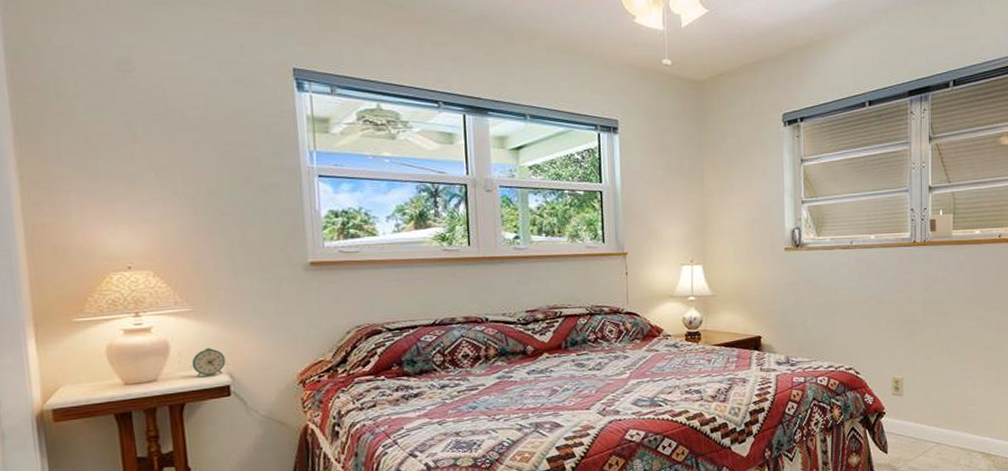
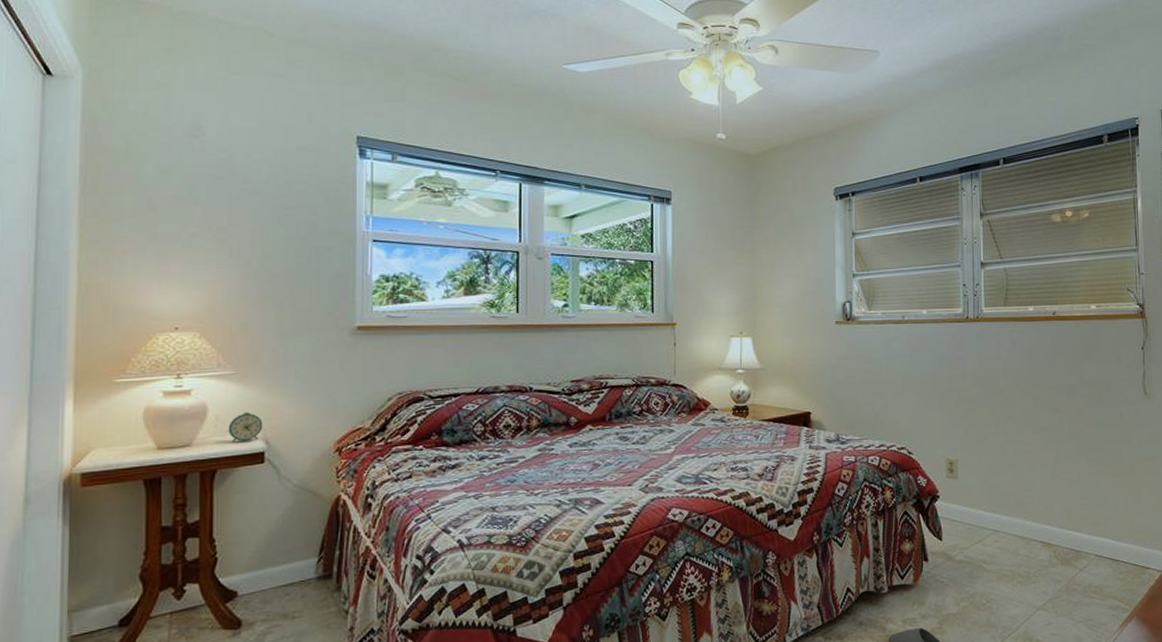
candle: present [929,210,954,239] -> none [982,286,1007,315]

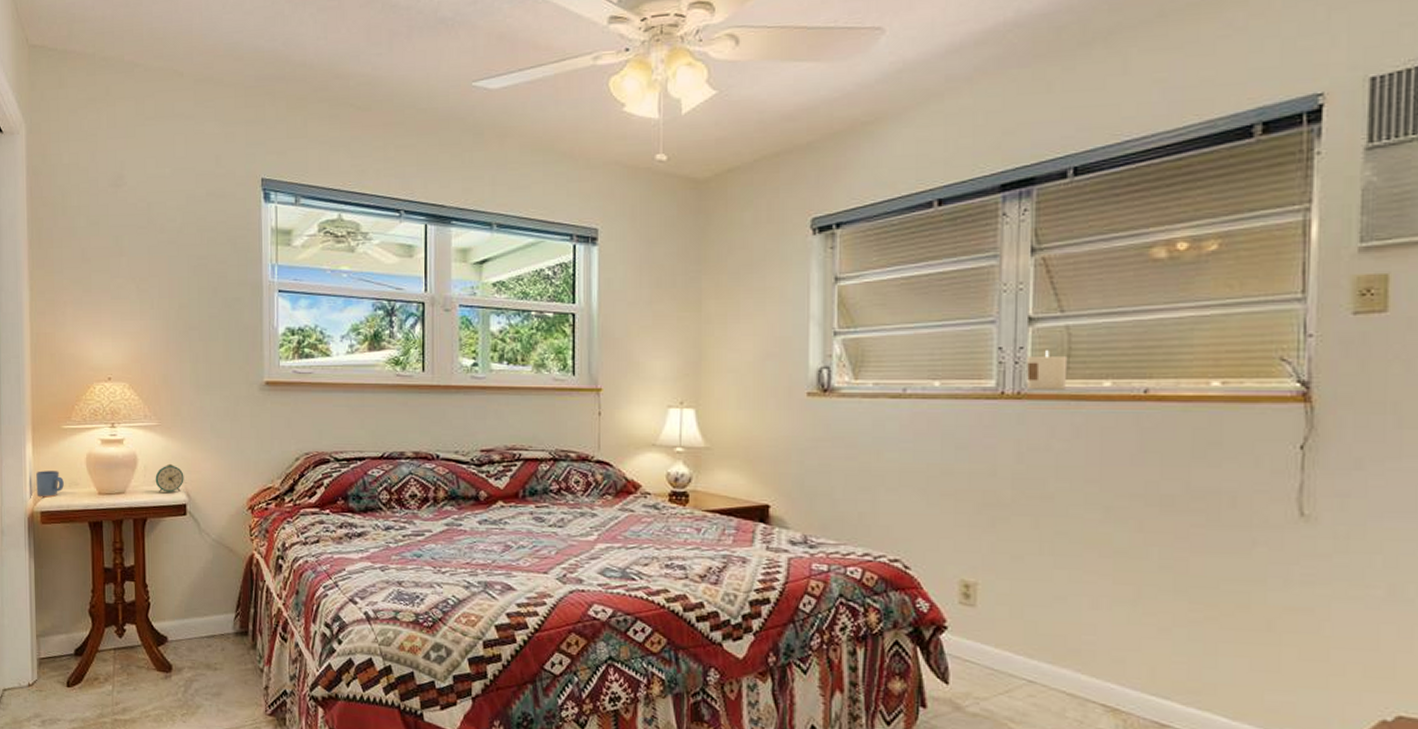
mug: none [77,428,113,458] -> present [36,471,64,498]
candle: none [982,286,1007,315] -> present [1027,350,1068,391]

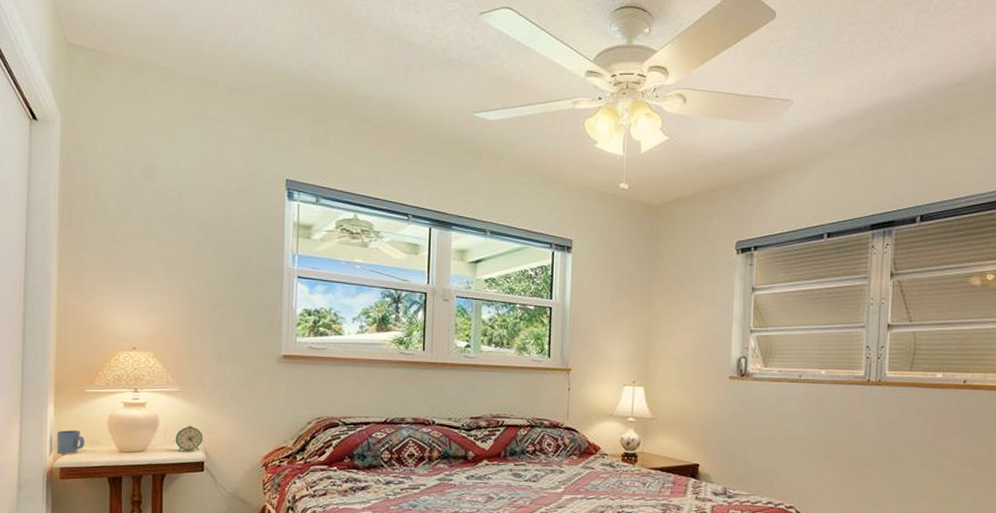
candle: present [1027,350,1068,391] -> none [885,349,914,380]

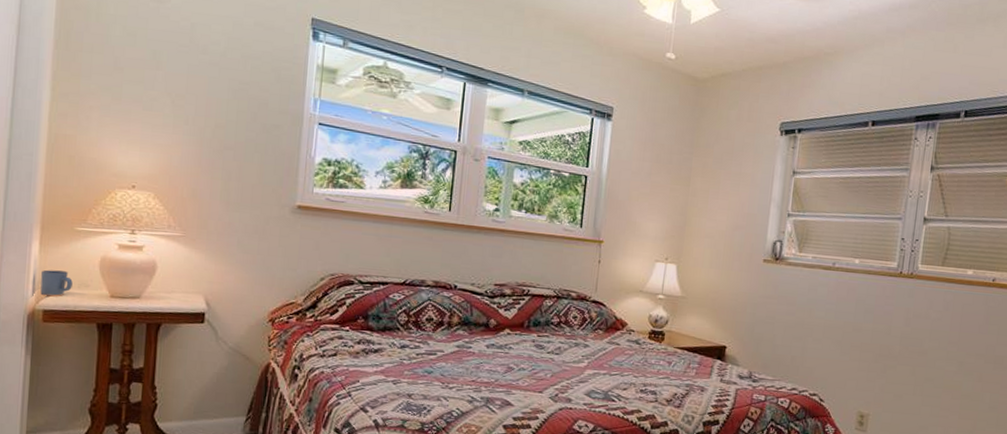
alarm clock: present [175,425,203,452] -> none [174,273,205,301]

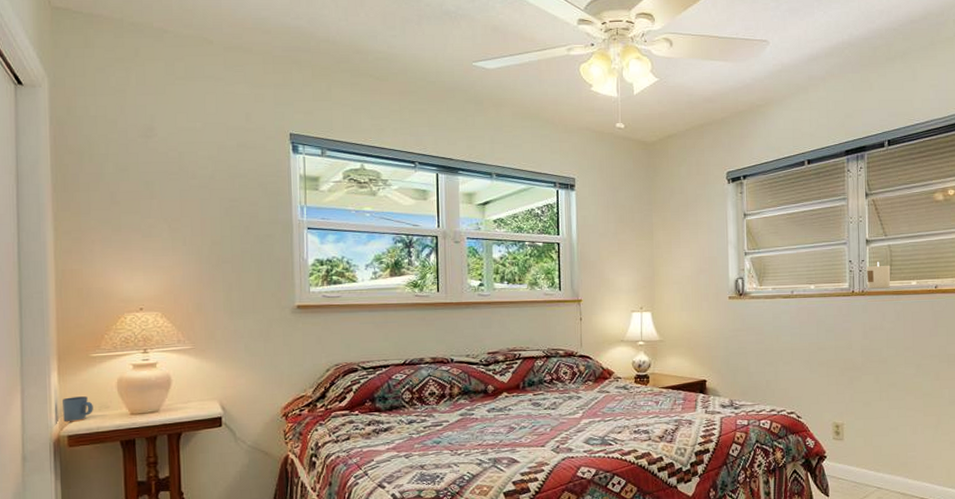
candle: none [918,244,947,275] -> present [867,262,891,289]

